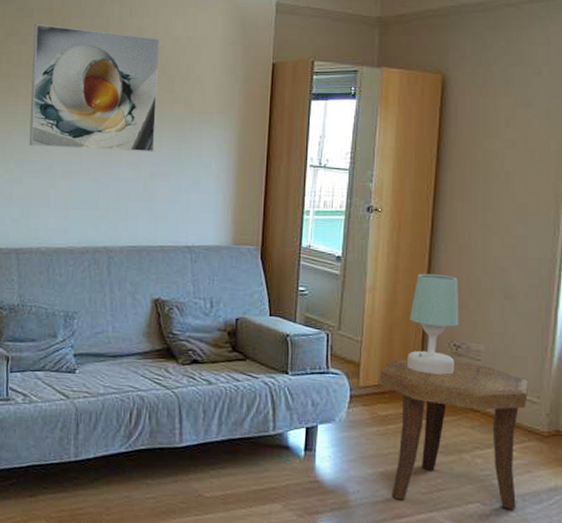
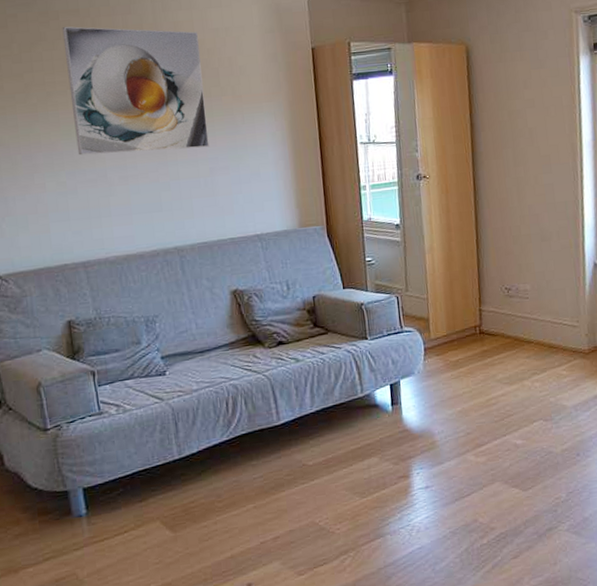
side table: present [379,359,529,510] -> none [446,302,571,432]
table lamp: present [406,273,459,375] -> none [465,227,509,318]

